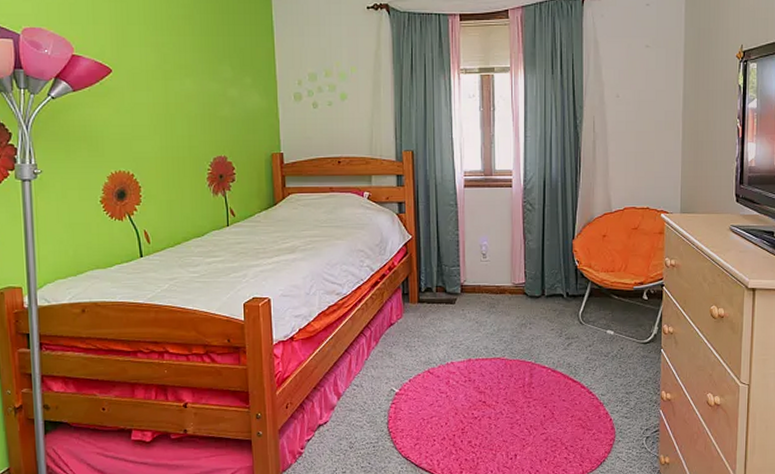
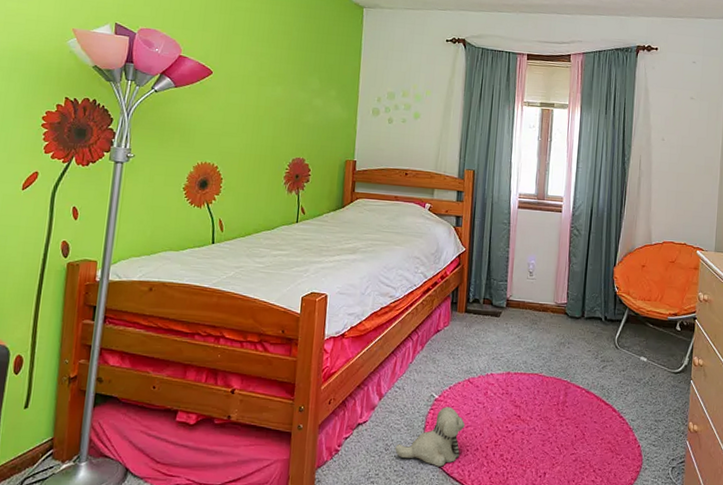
plush toy: none [359,400,429,459] -> present [395,407,465,467]

